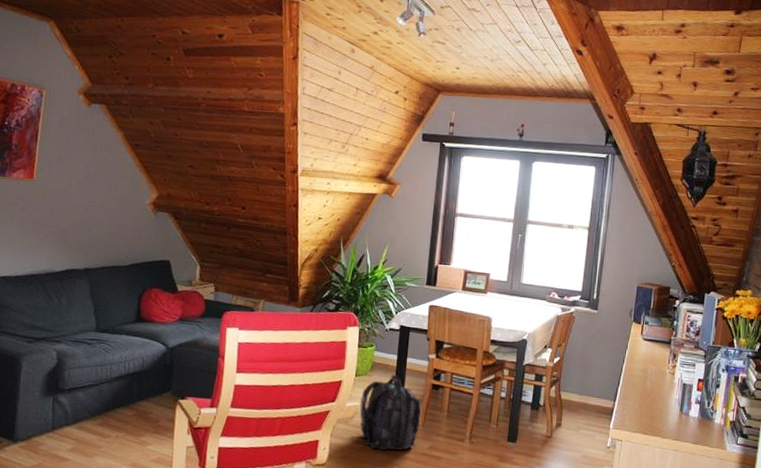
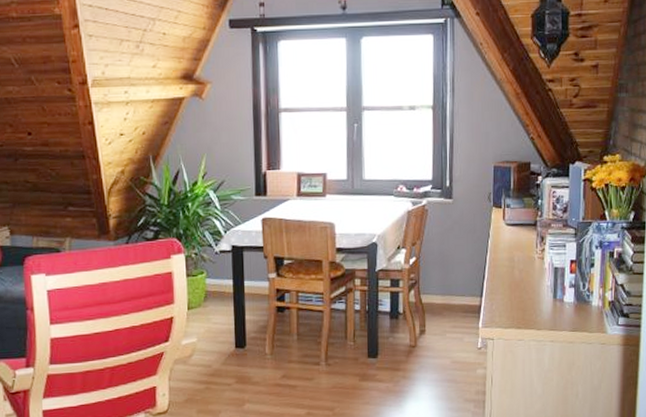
backpack: present [360,374,422,451] -> none [197,301,268,388]

